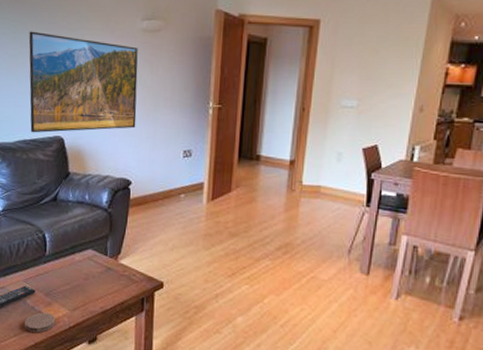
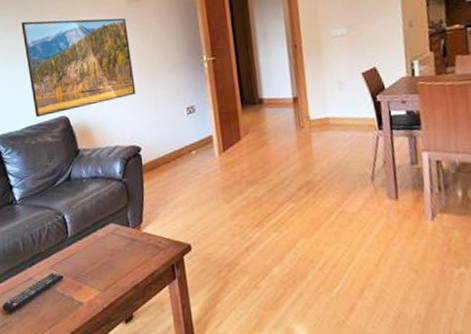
coaster: present [24,312,56,333] -> none [56,298,88,321]

